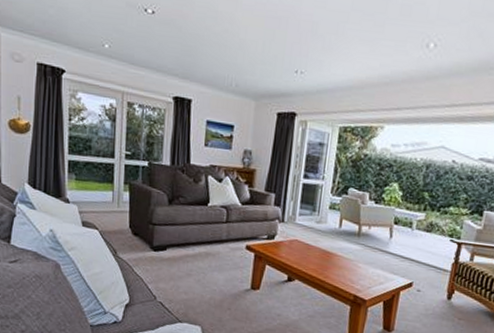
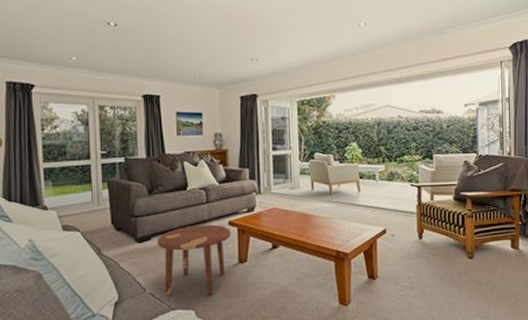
side table: none [171,243,248,316] -> present [157,224,232,296]

